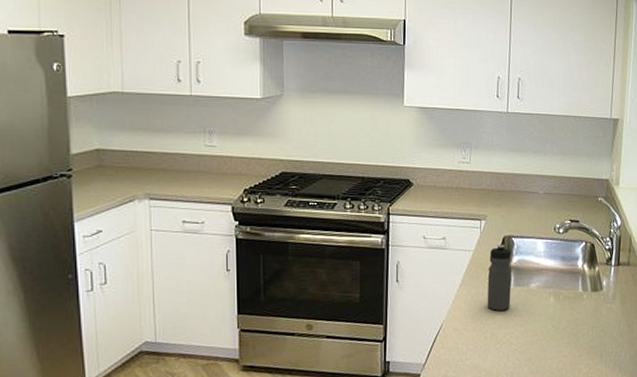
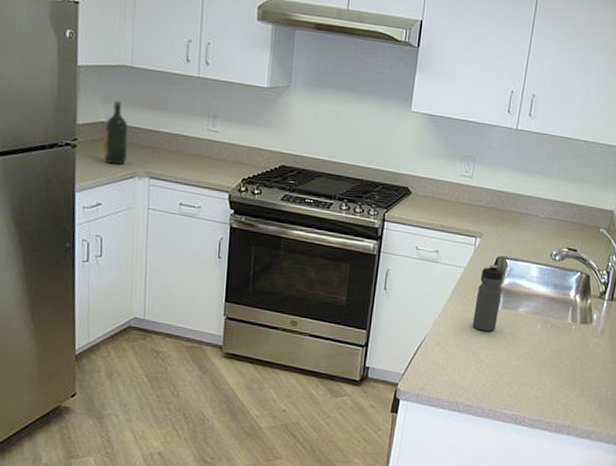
wine bottle: none [100,127,124,189] -> present [103,101,129,164]

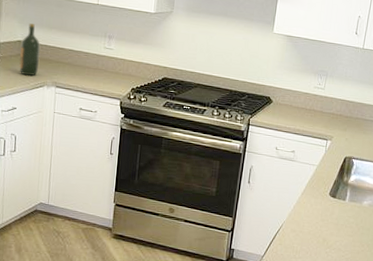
water bottle: present [472,264,503,331] -> none [323,163,350,221]

